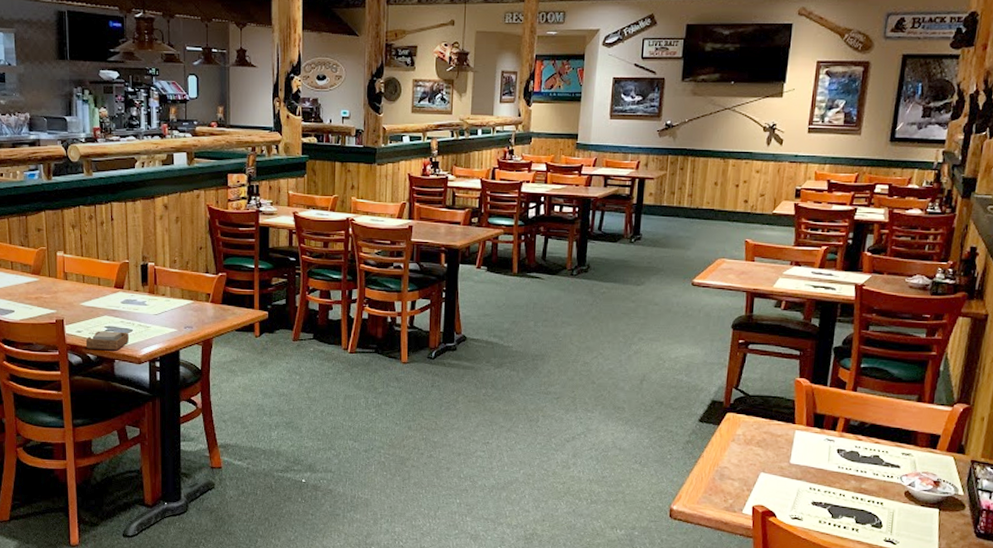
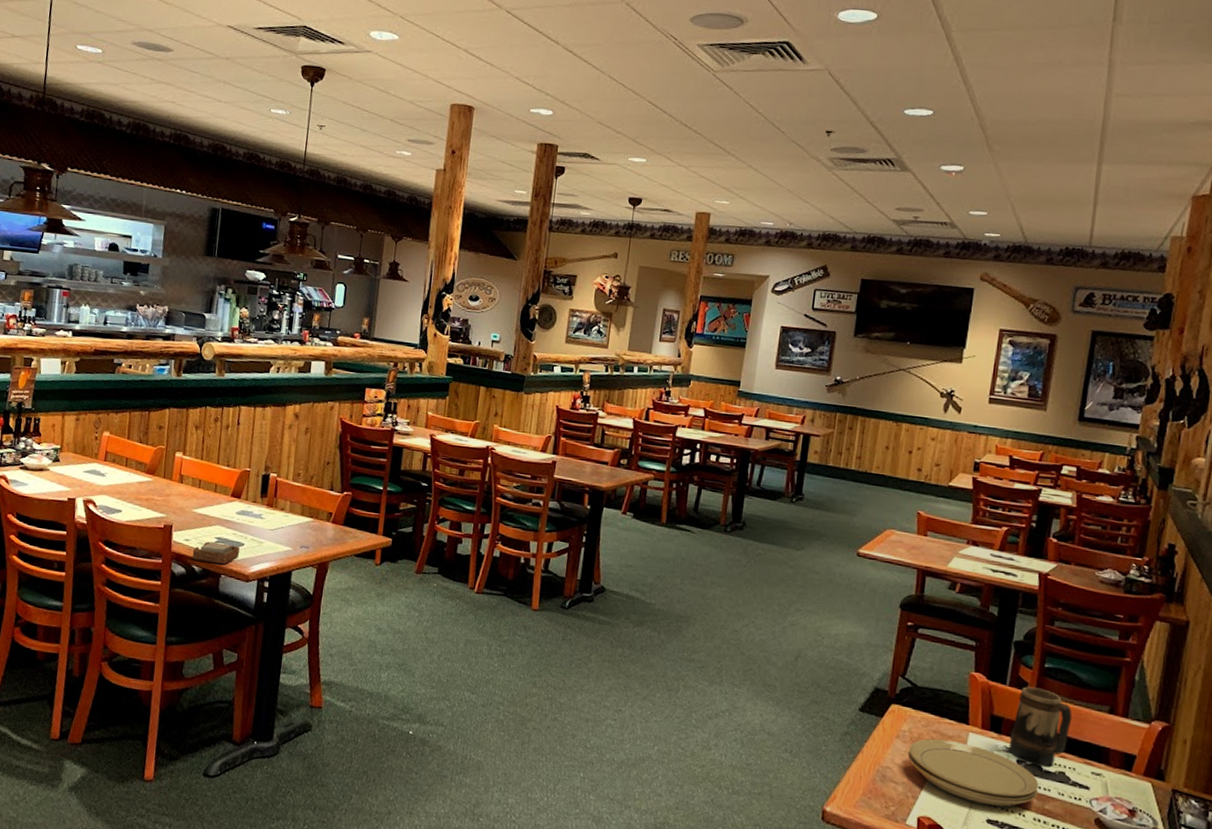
plate: none [742,439,857,491] -> present [907,738,1039,807]
beer mug: none [830,385,885,453] -> present [1008,686,1073,767]

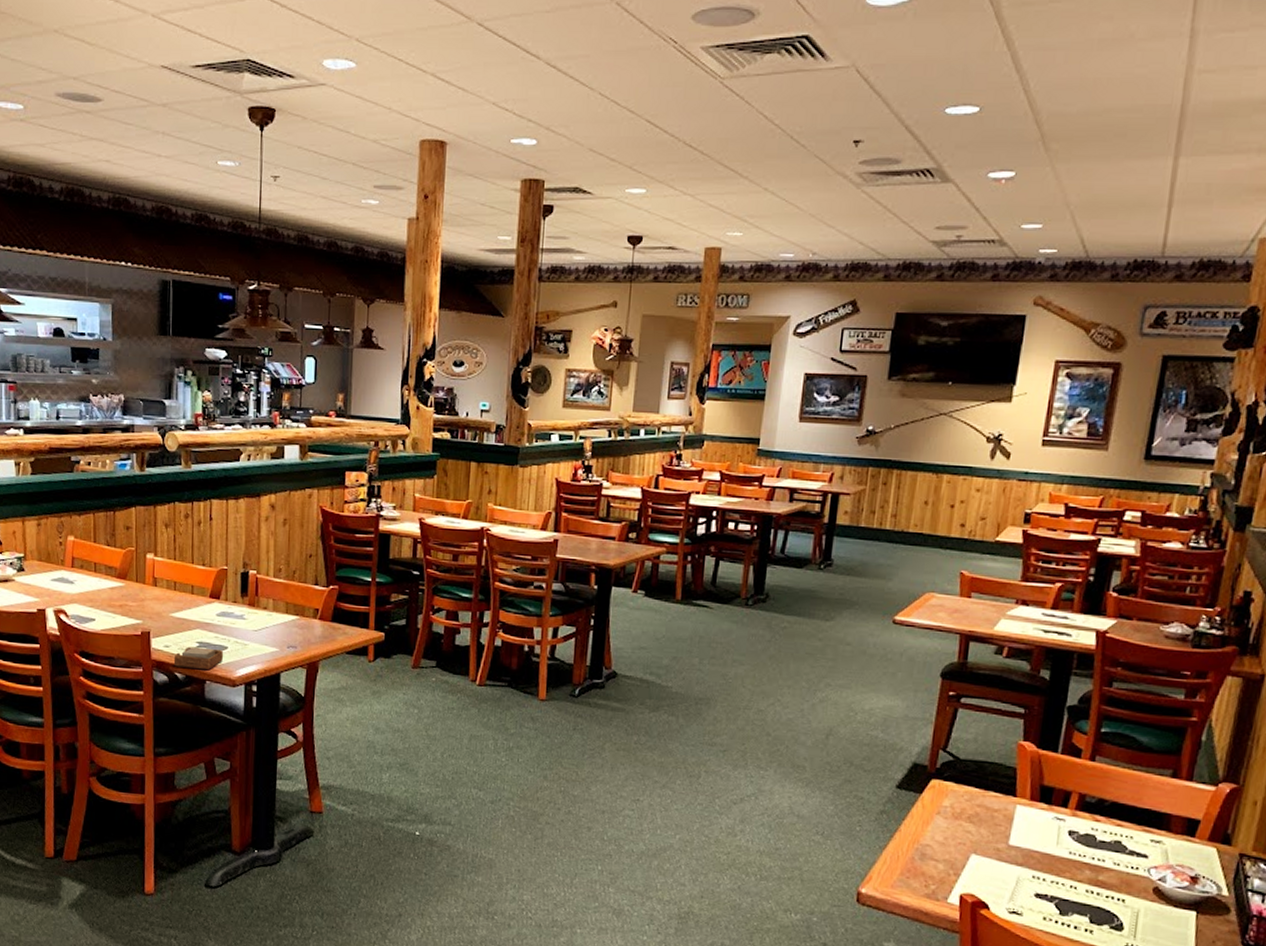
plate: present [907,738,1039,807] -> none [949,813,1092,880]
beer mug: present [1008,686,1073,767] -> none [1059,753,1131,837]

